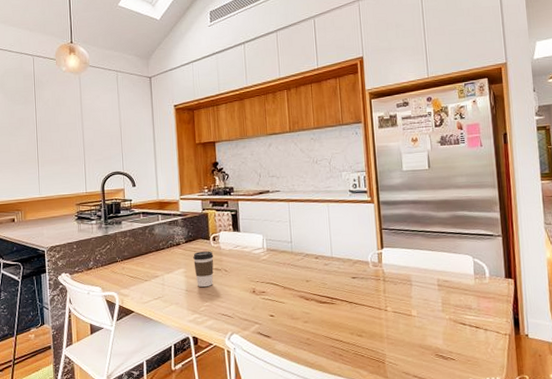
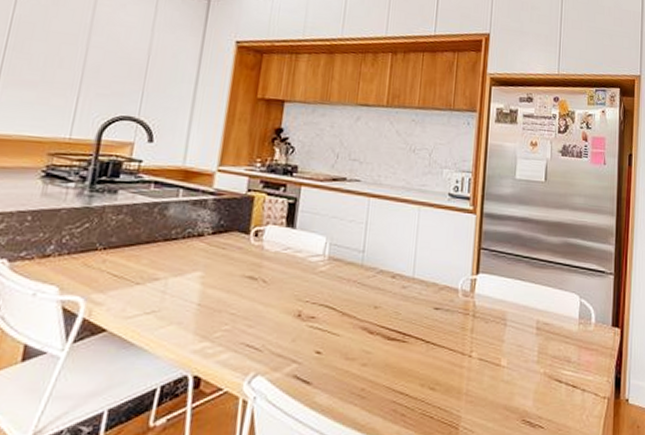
coffee cup: present [193,251,214,288] -> none [217,249,251,303]

